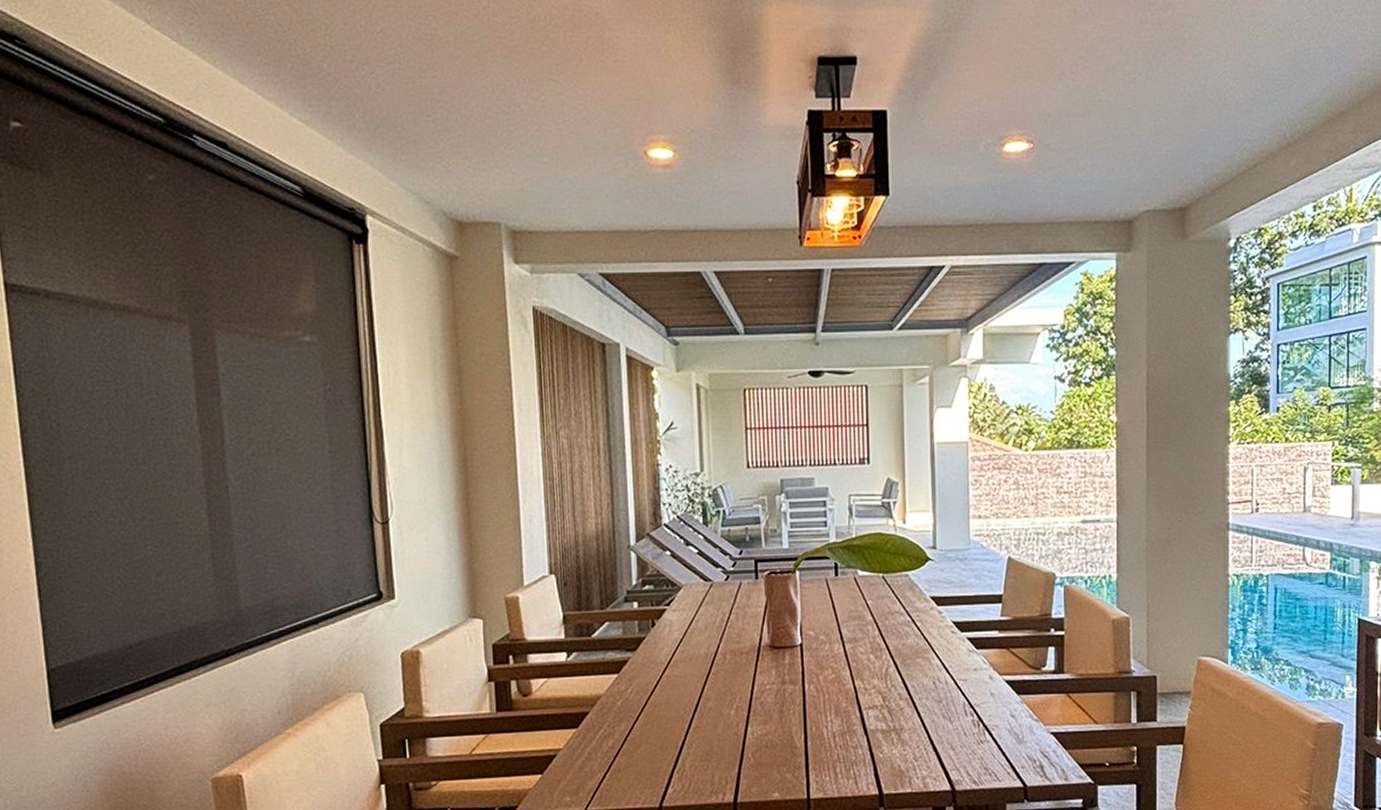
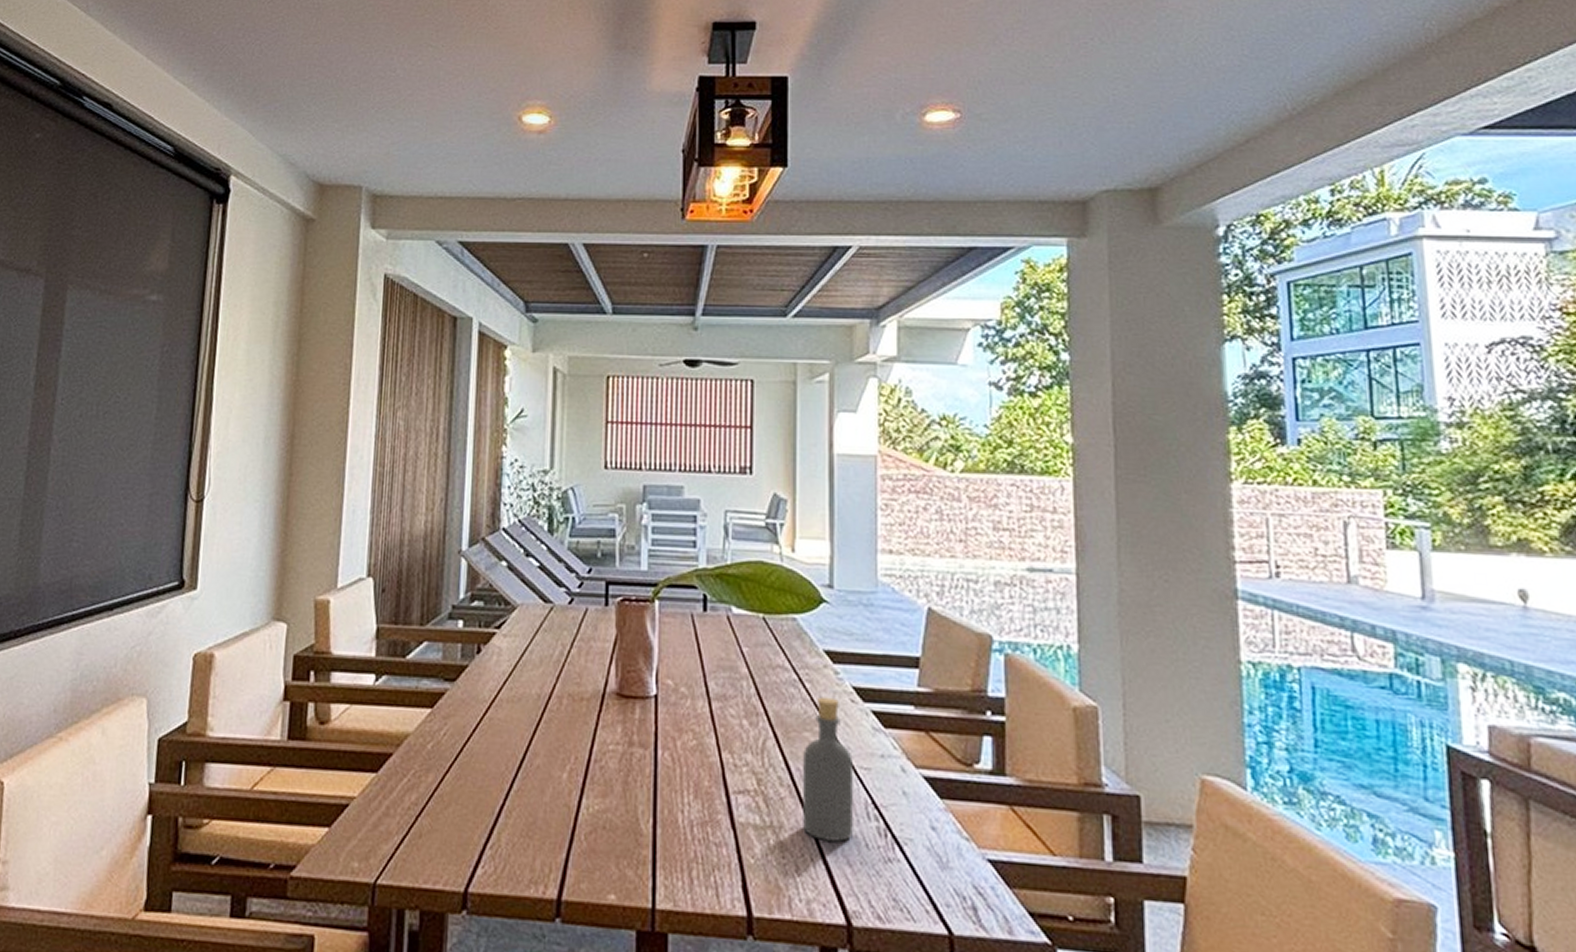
bottle: none [917,631,955,734] -> present [803,697,853,842]

